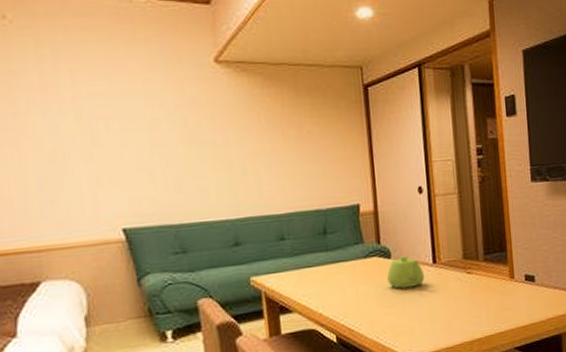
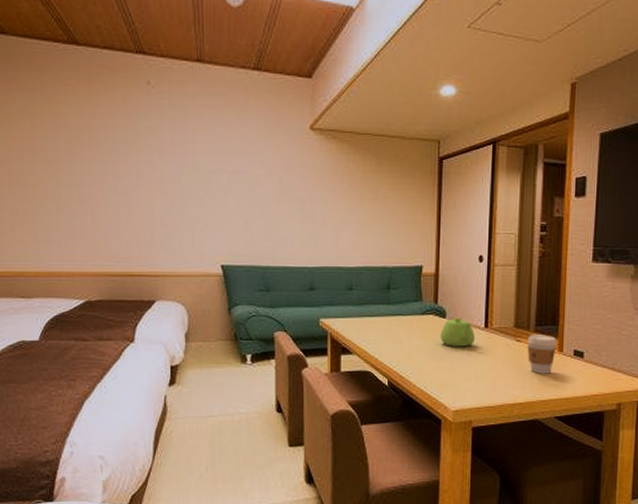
coffee cup: none [477,263,507,305] -> present [527,335,557,374]

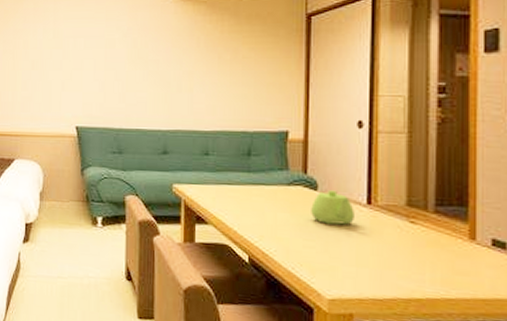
coffee cup: present [527,335,557,374] -> none [424,216,467,266]

